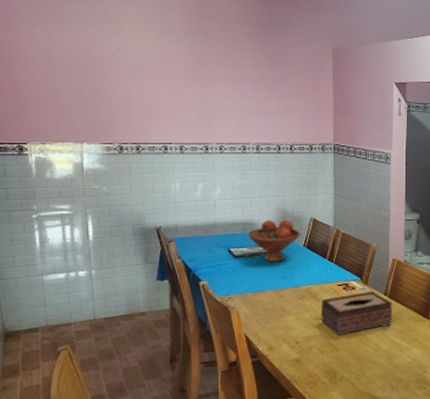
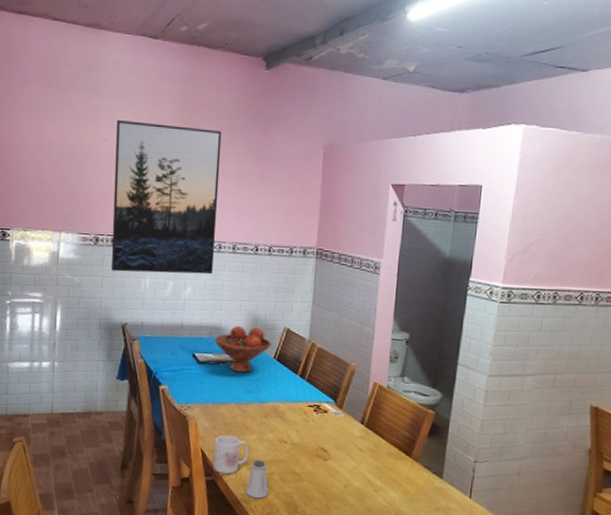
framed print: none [127,28,240,178] -> present [111,119,222,275]
mug: none [256,319,288,354] -> present [213,435,249,474]
saltshaker: none [288,337,310,371] -> present [244,459,270,499]
tissue box: present [321,291,393,335] -> none [286,417,370,464]

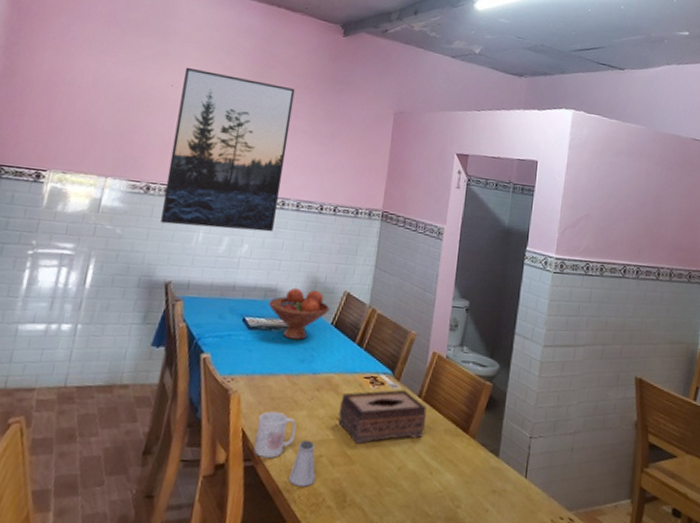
tissue box: none [286,417,370,464] -> present [338,389,427,444]

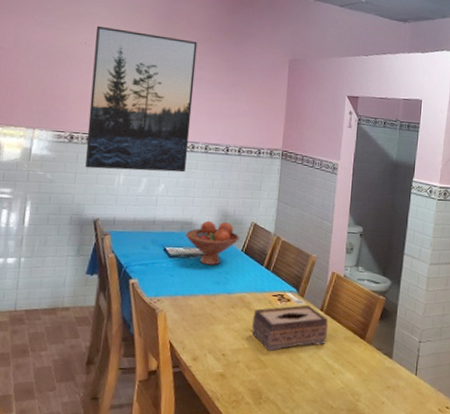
mug: present [253,411,297,458] -> none [180,326,216,365]
saltshaker: present [287,440,316,487] -> none [211,349,235,387]

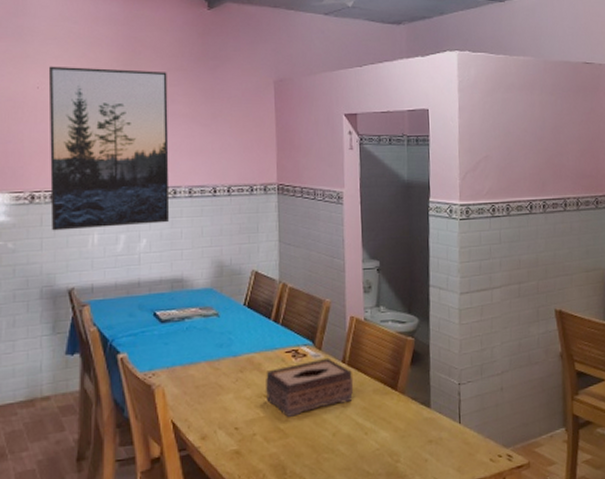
fruit bowl: present [185,220,240,265] -> none [176,274,240,326]

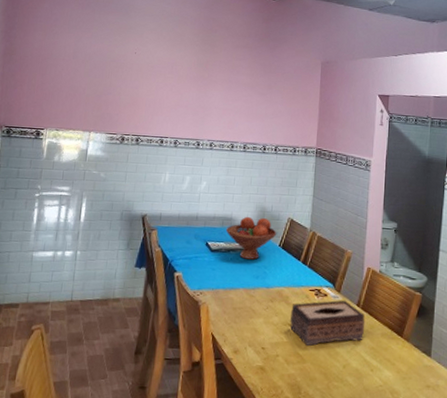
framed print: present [48,66,170,231] -> none [135,36,236,171]
fruit bowl: none [176,274,240,326] -> present [225,216,277,260]

